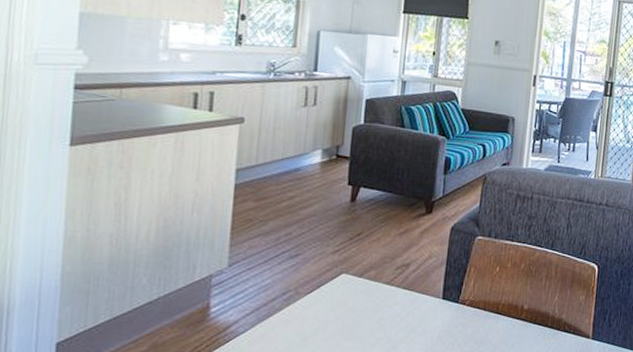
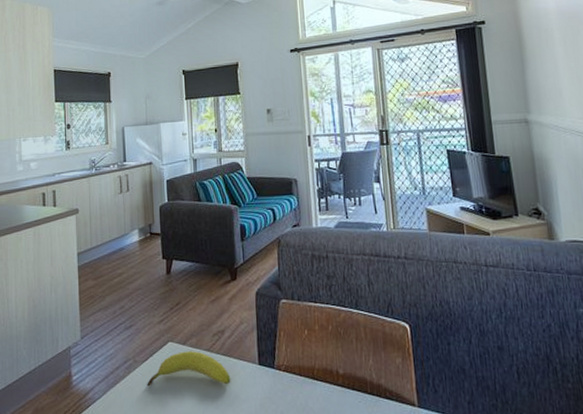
fruit: none [308,284,410,320] -> present [147,351,231,387]

